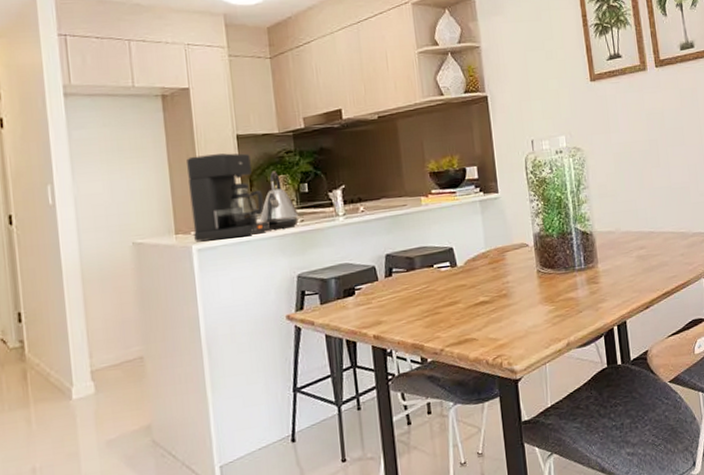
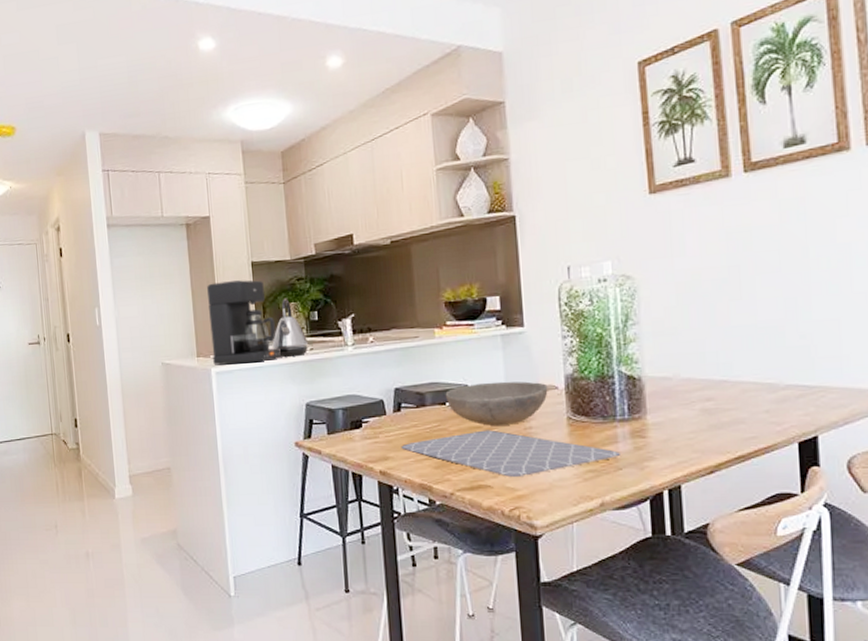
placemat: none [393,287,581,329] -> present [401,430,622,478]
bowl: none [432,241,521,284] -> present [445,381,548,426]

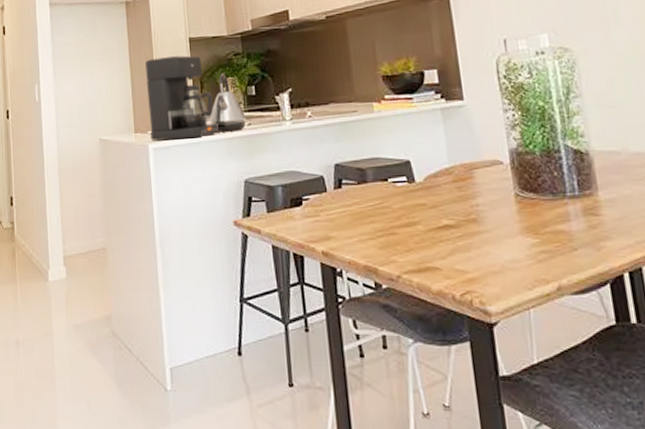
placemat: present [401,430,622,478] -> none [343,207,575,259]
bowl: present [445,381,548,426] -> none [387,156,493,203]

